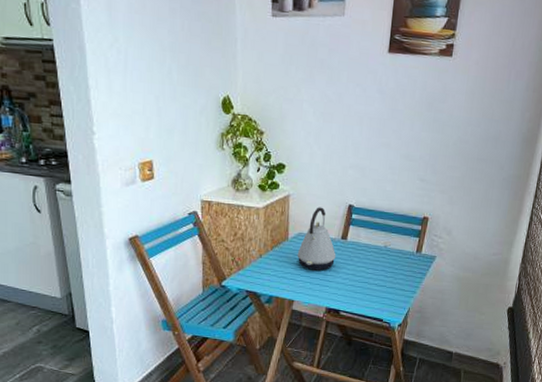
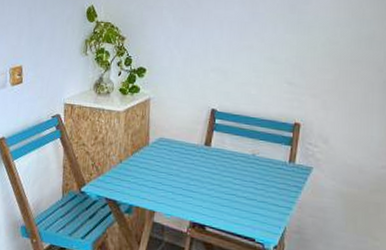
kettle: present [297,207,336,271] -> none [158,111,200,180]

